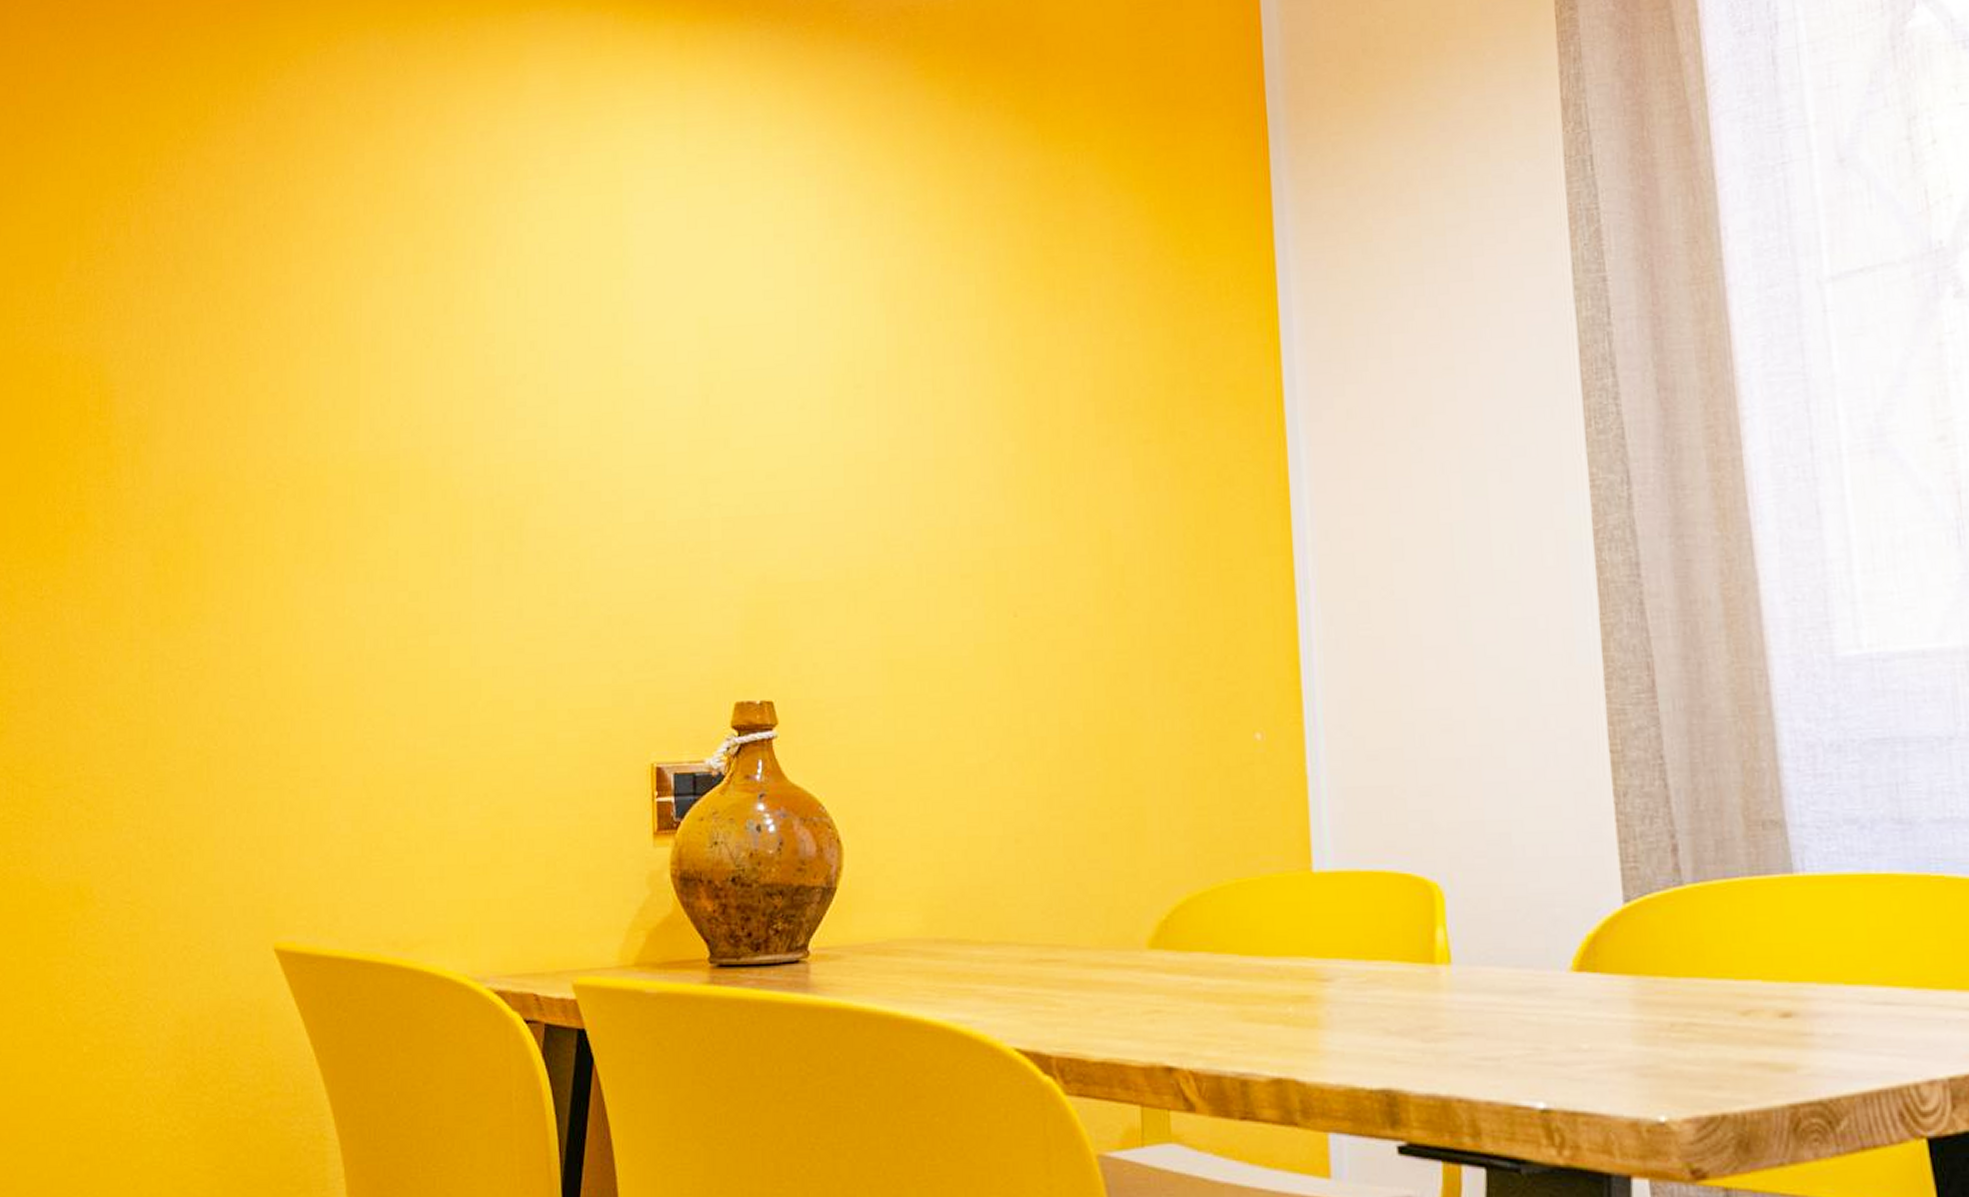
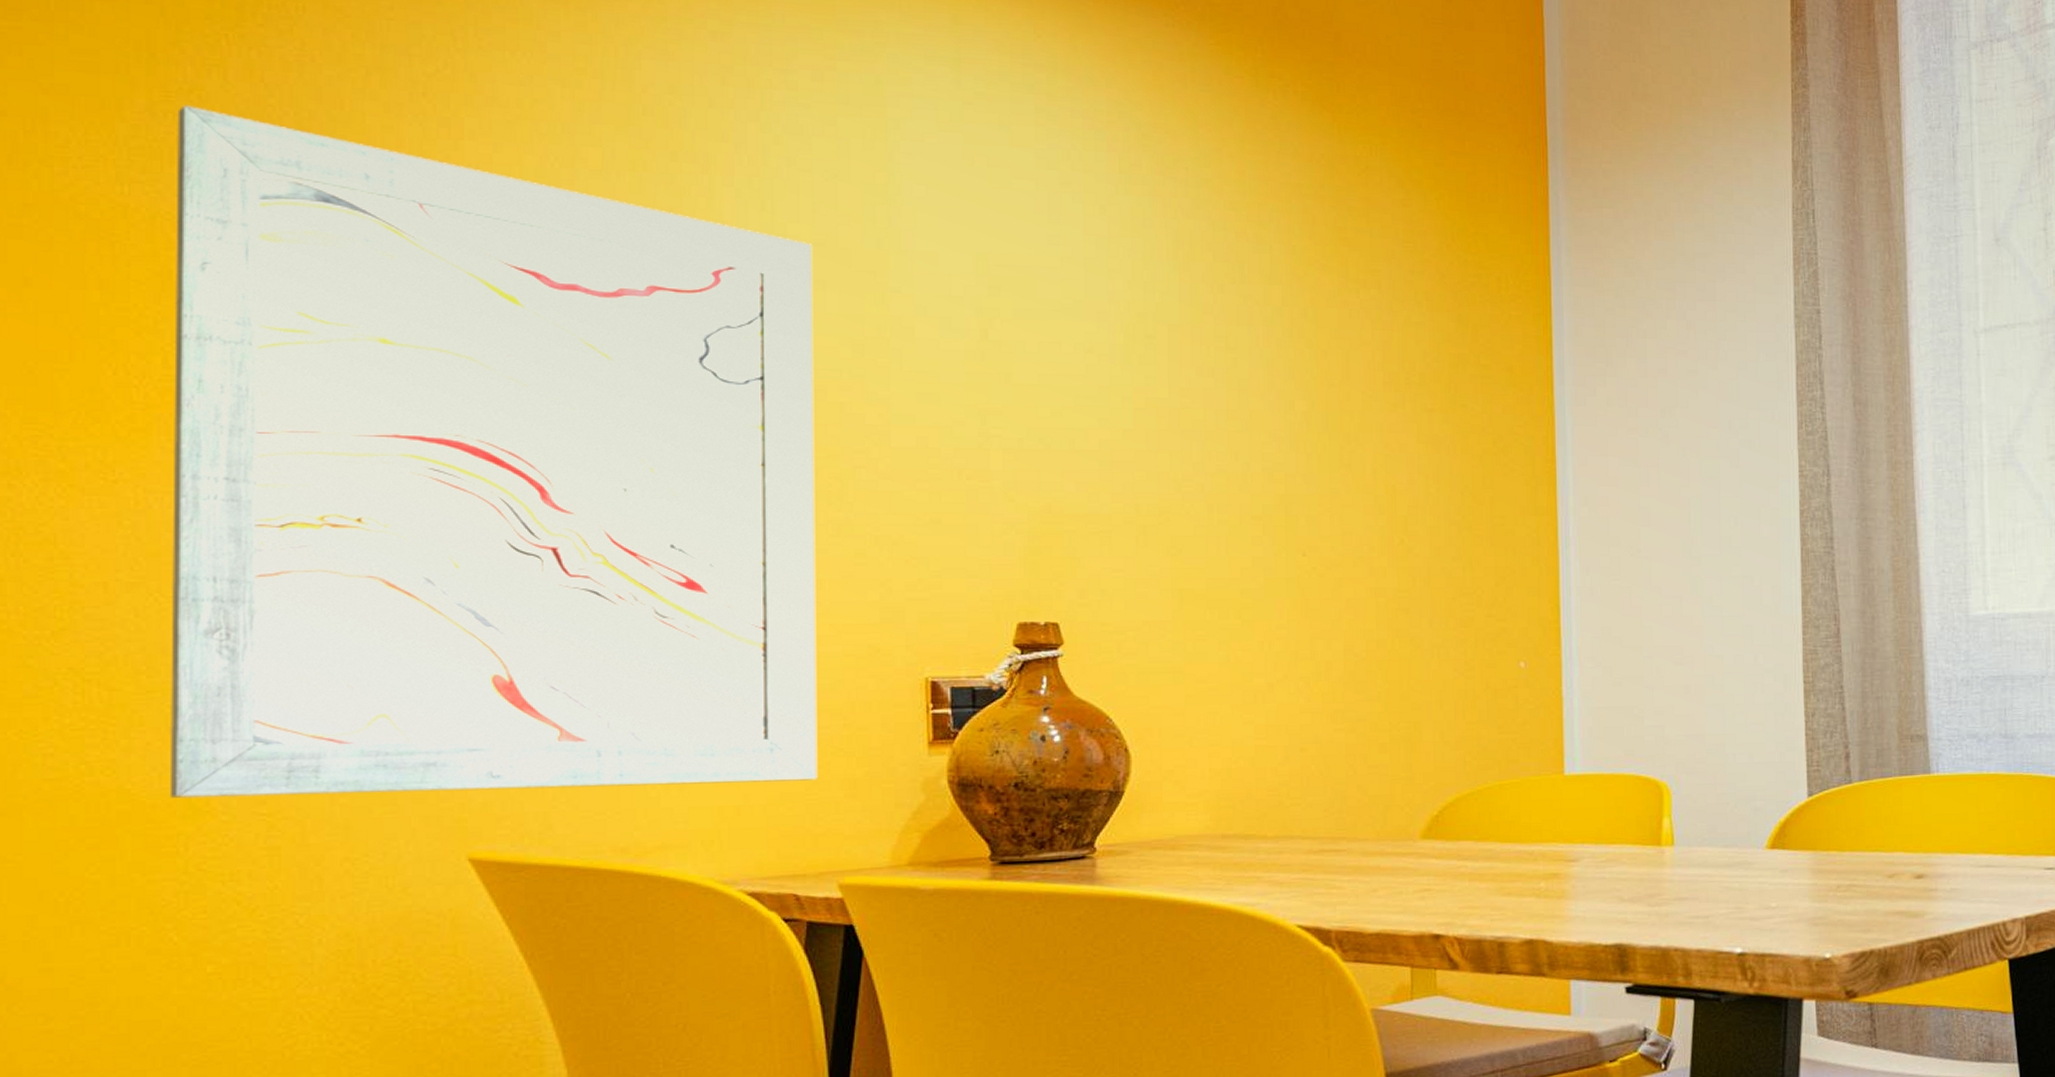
wall art: none [66,261,559,886] -> present [171,105,818,798]

